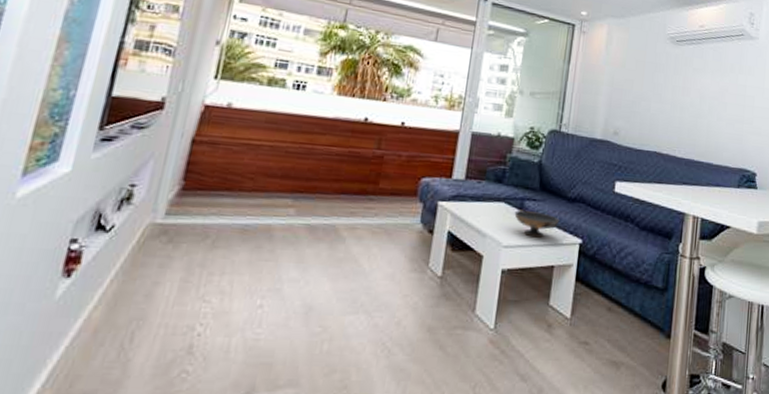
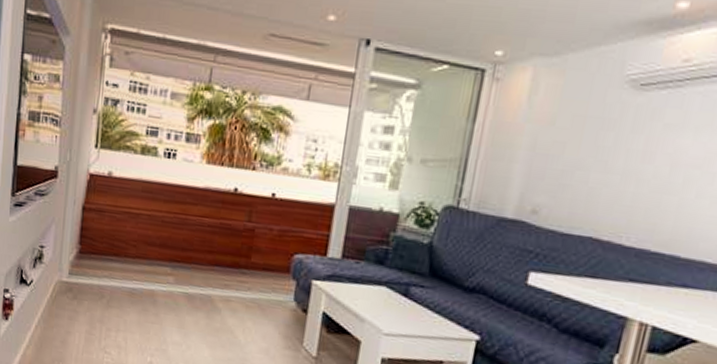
decorative bowl: present [514,209,560,238] -> none [397,295,453,329]

